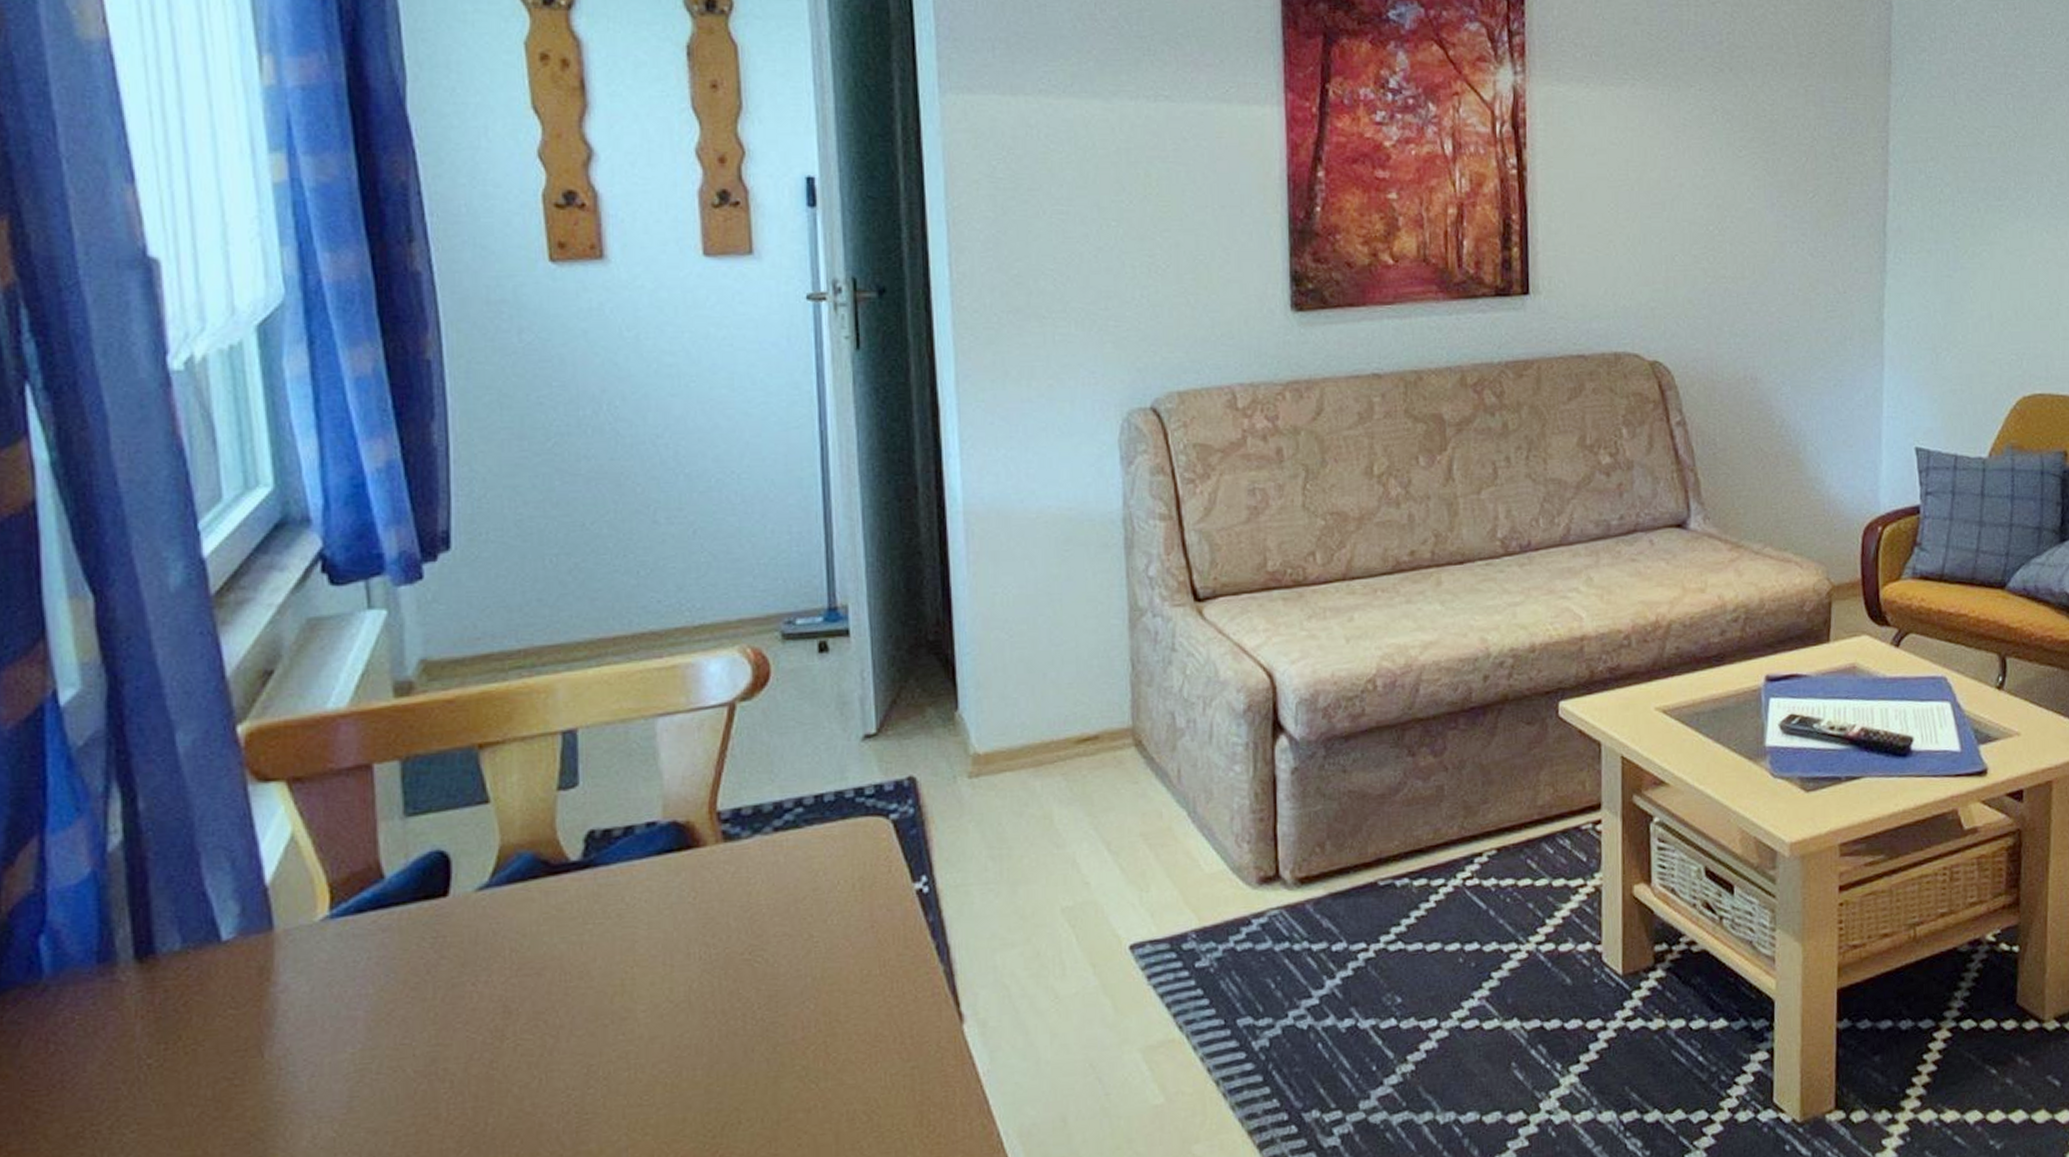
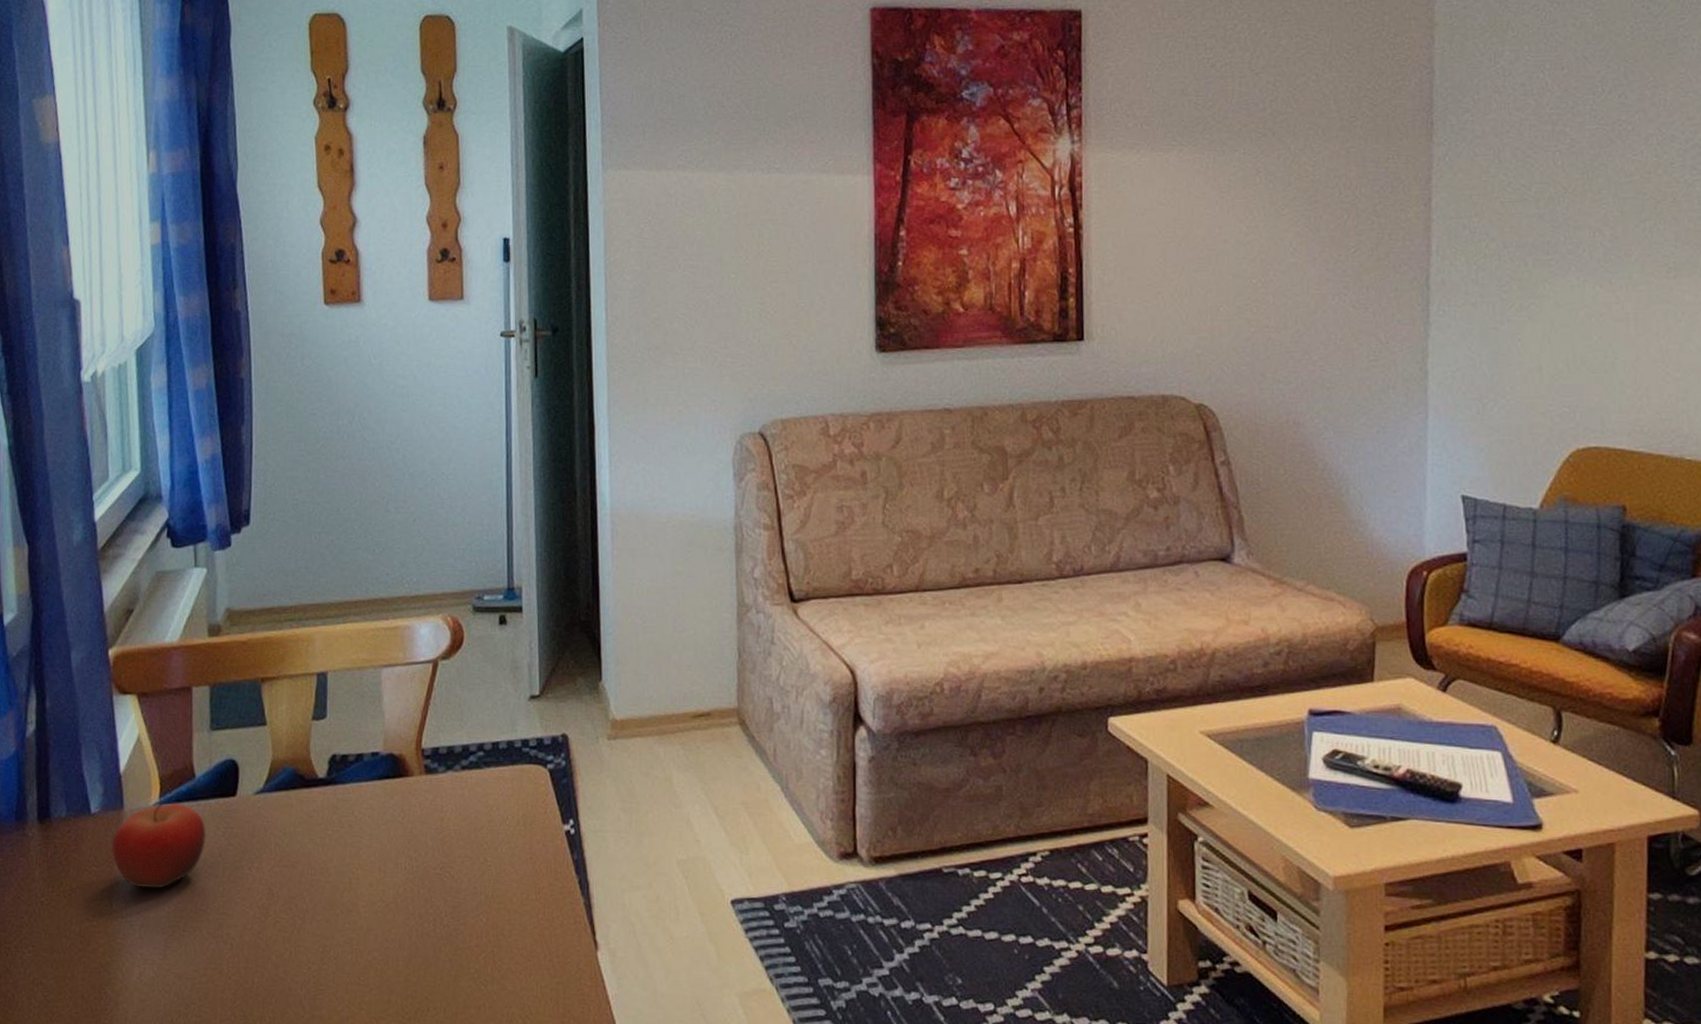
fruit: none [257,913,406,1029] -> present [111,801,207,889]

